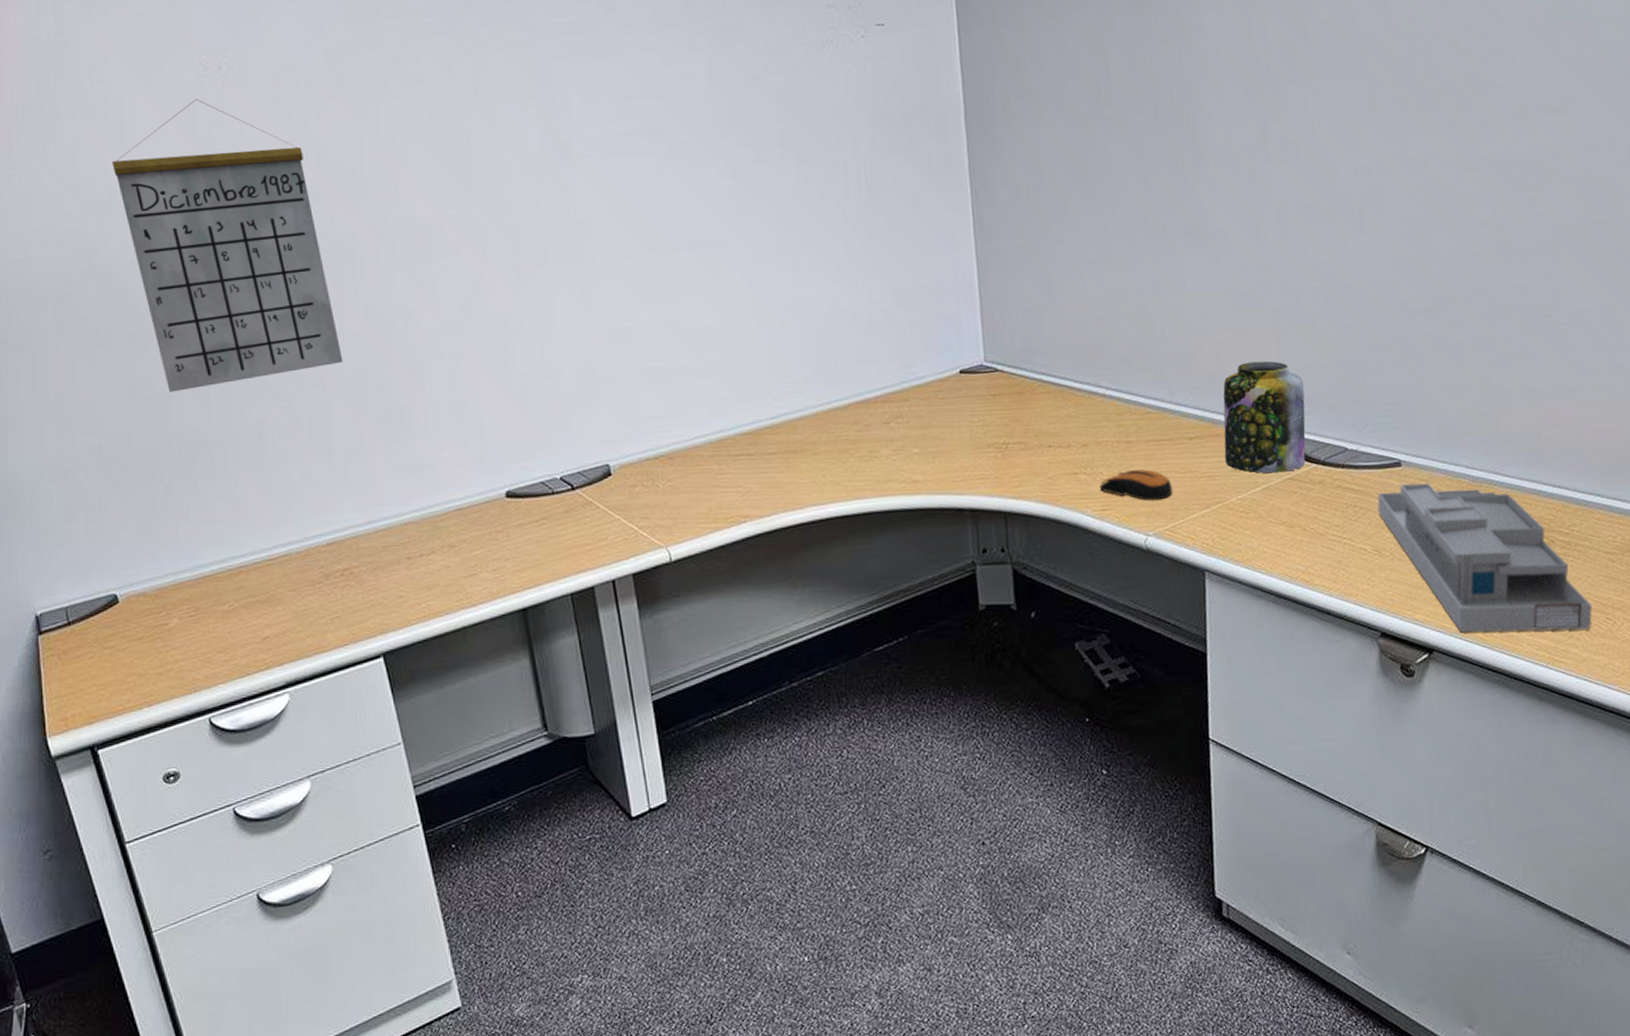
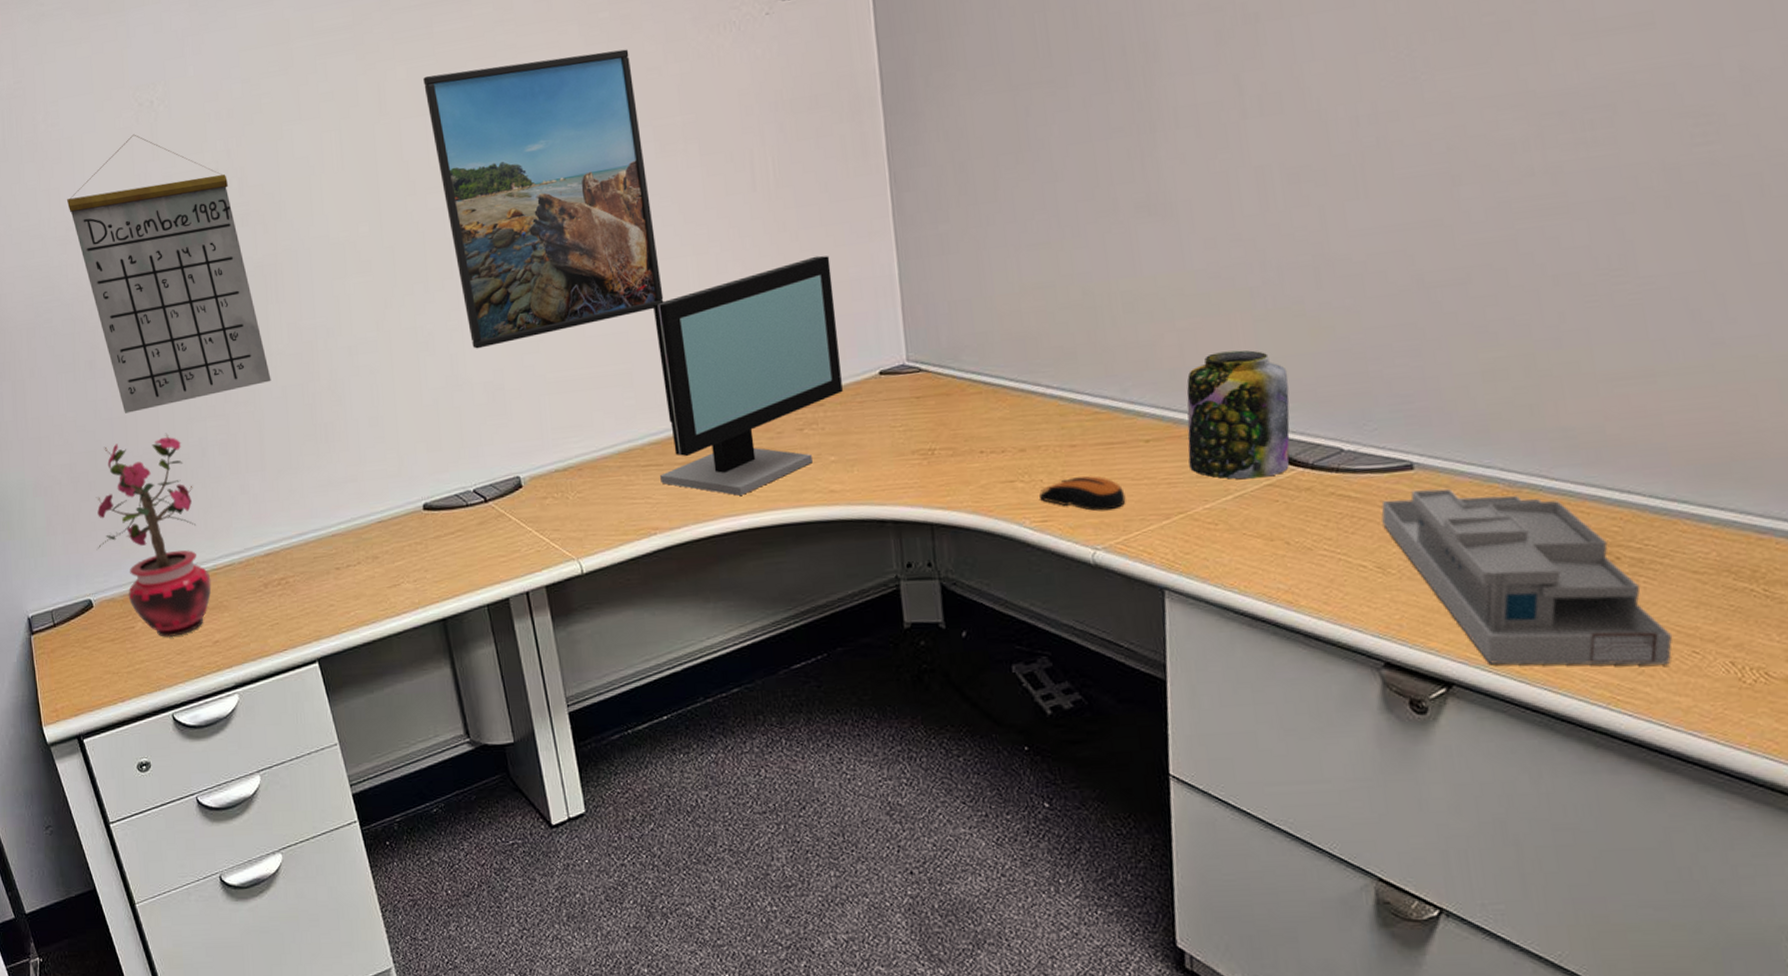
potted plant: none [126,414,263,634] -> present [95,433,212,637]
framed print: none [522,57,759,337] -> present [423,49,664,349]
computer monitor: none [748,261,926,485] -> present [653,255,843,496]

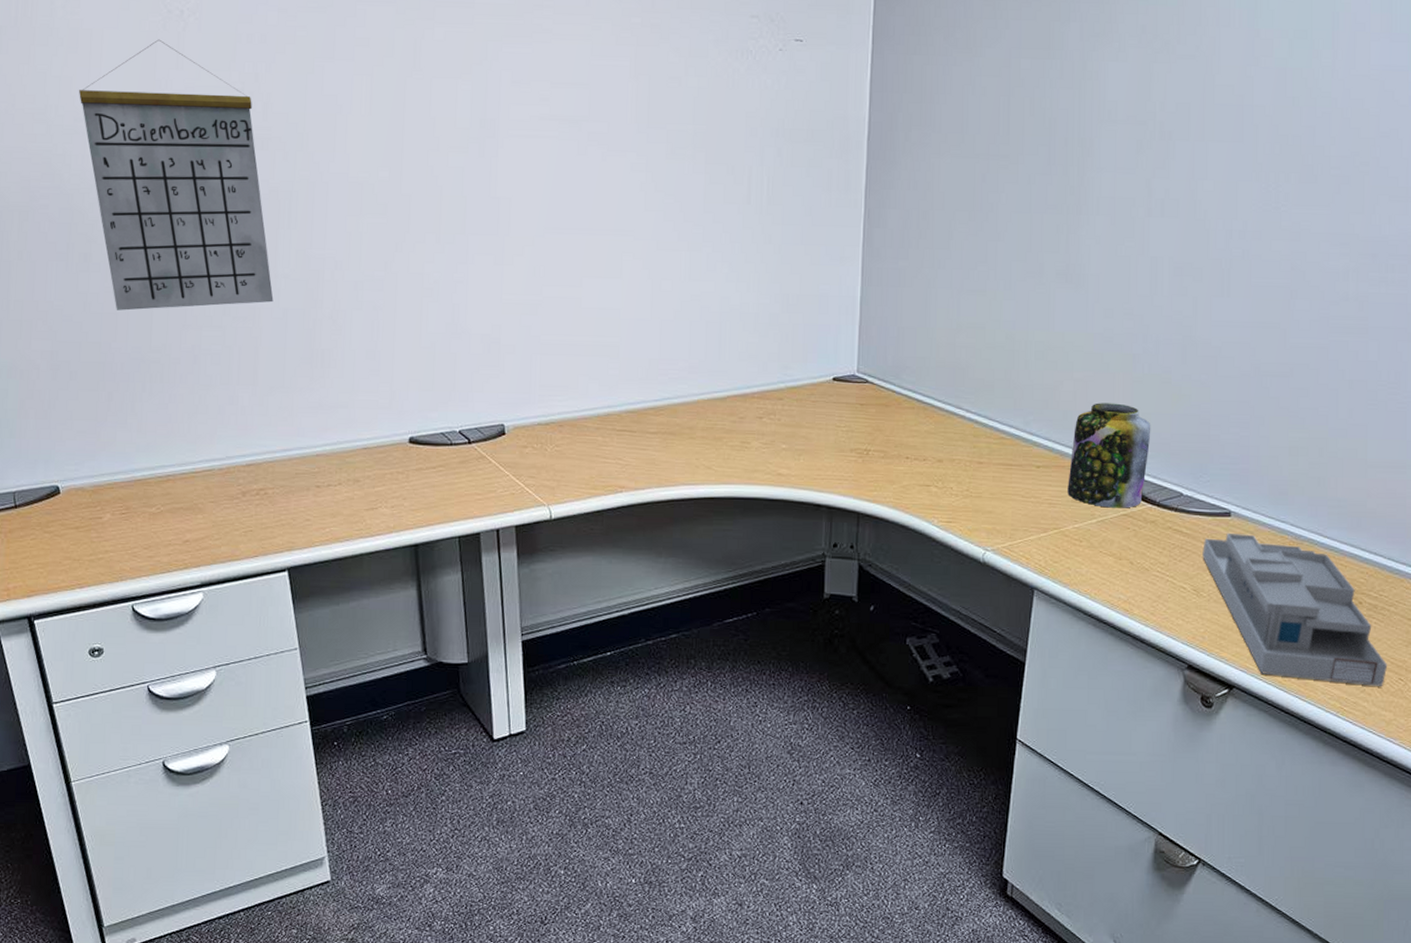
potted plant: present [95,433,212,637] -> none [70,335,188,531]
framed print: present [423,49,664,349] -> none [459,42,657,303]
computer monitor: present [653,255,843,496] -> none [632,269,805,468]
computer mouse: present [1039,475,1126,512] -> none [948,488,1015,520]

